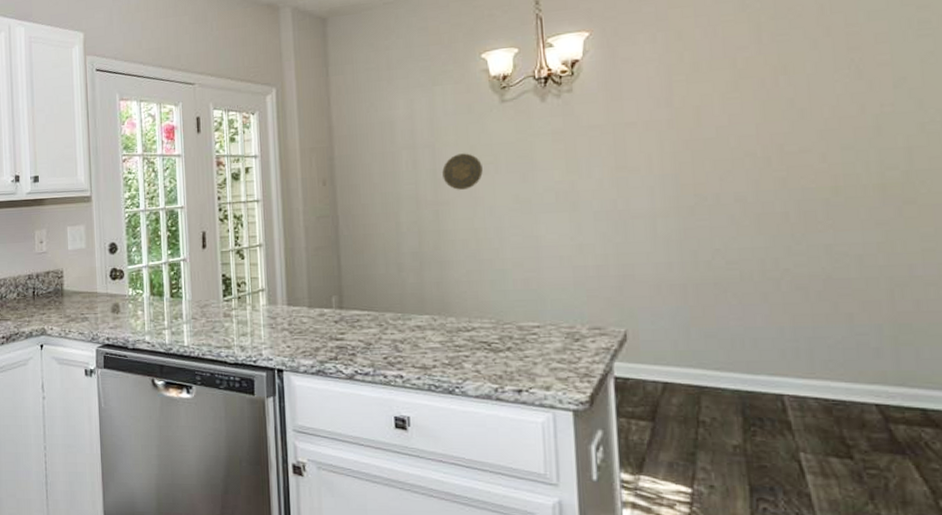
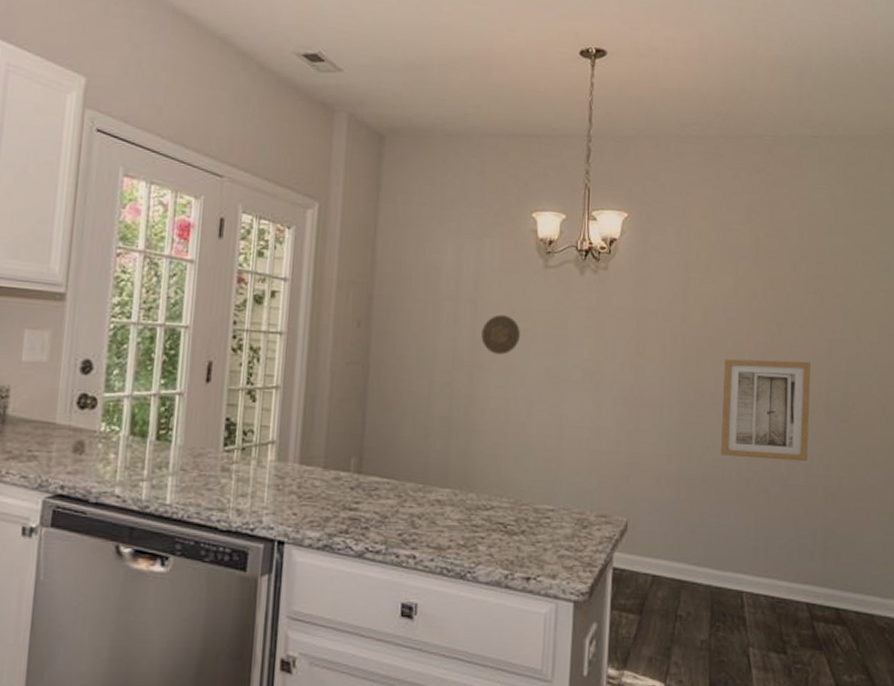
wall art: none [729,143,859,258] -> present [721,359,810,462]

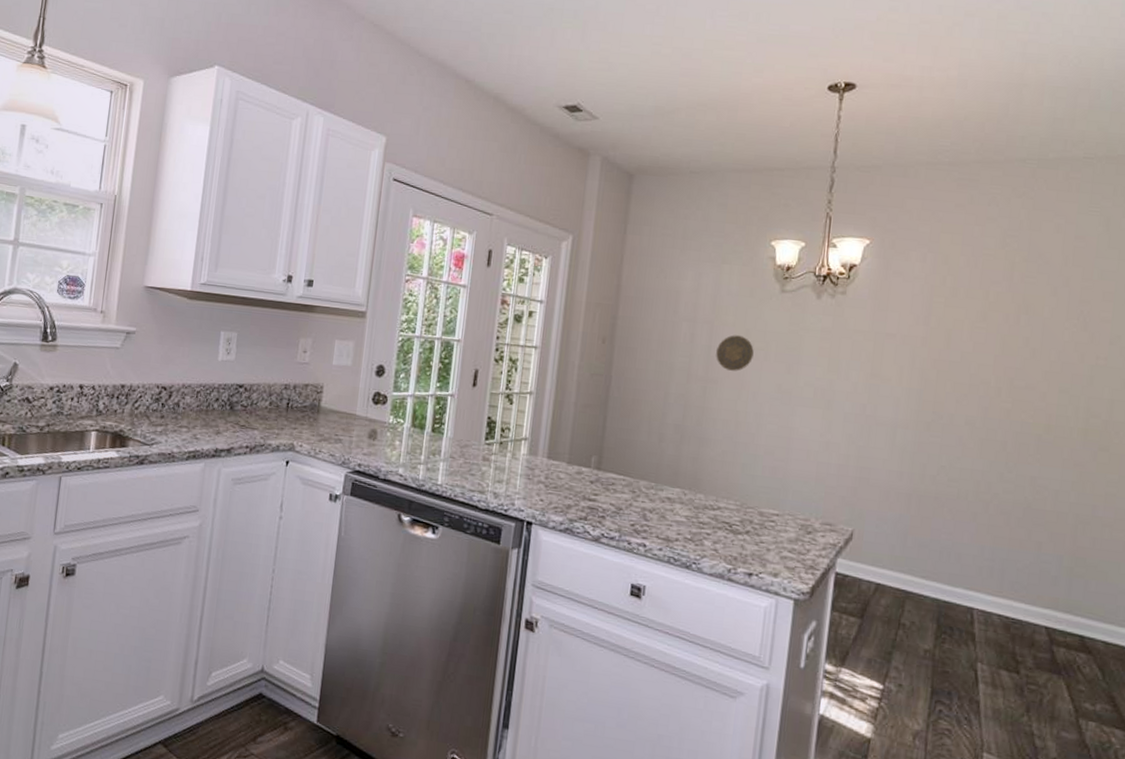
wall art: present [721,359,810,462] -> none [958,382,1067,488]

